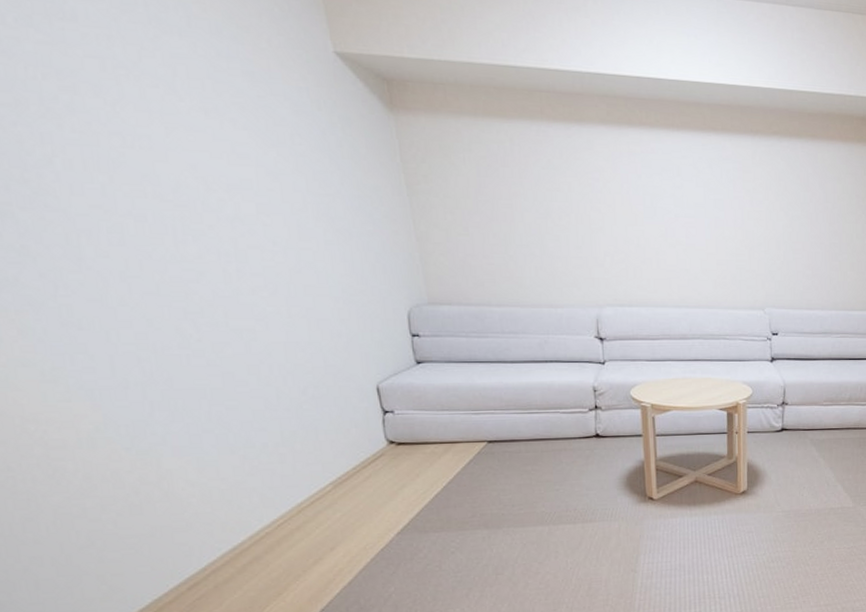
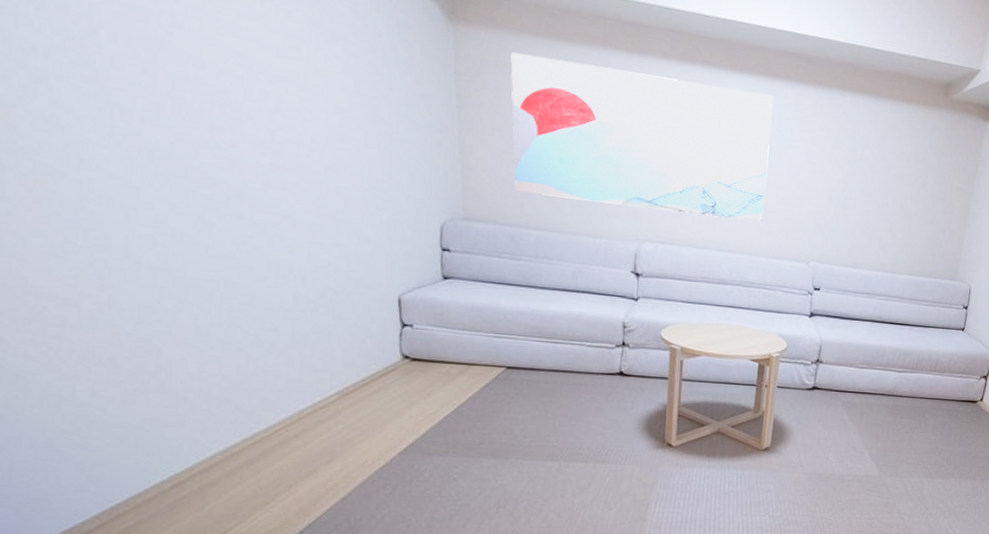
wall art: none [453,135,715,275] -> present [510,52,774,222]

